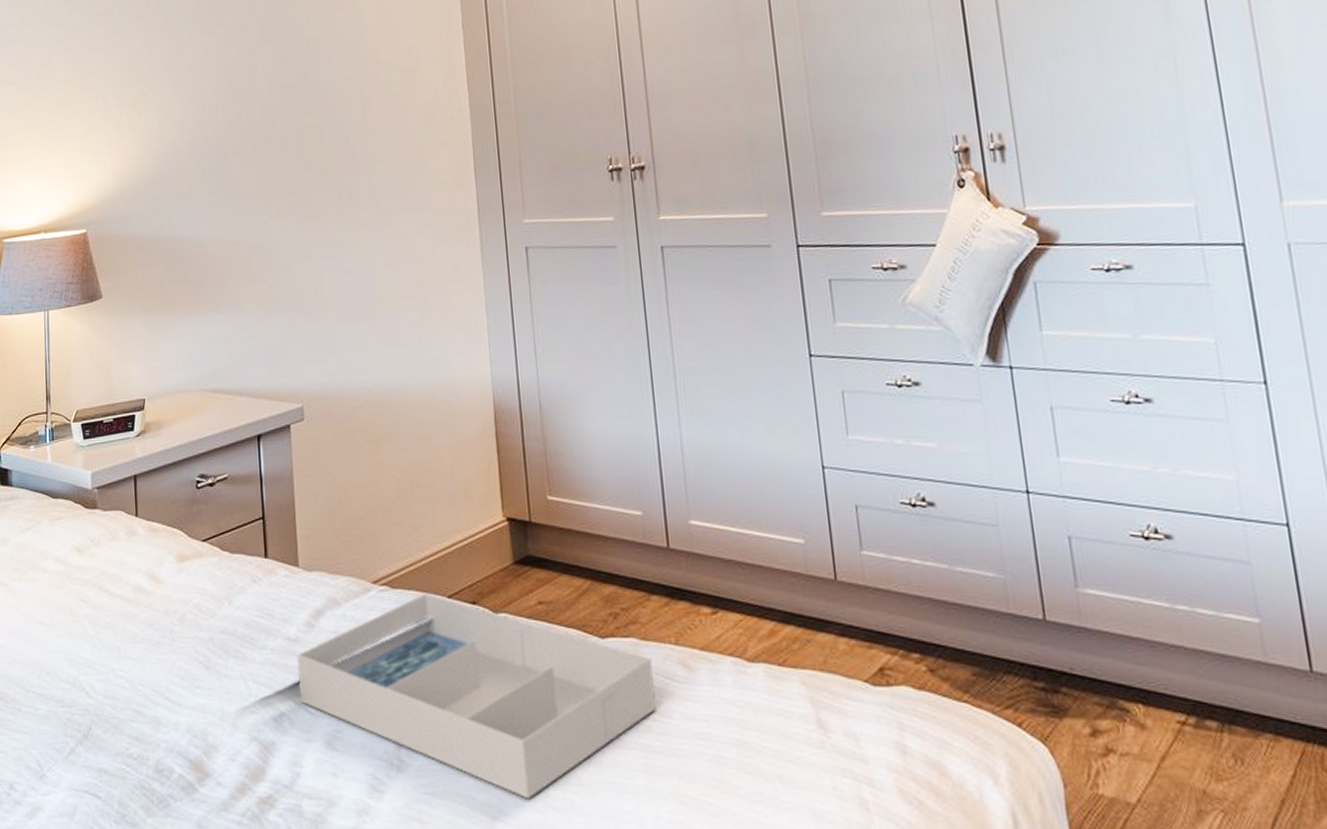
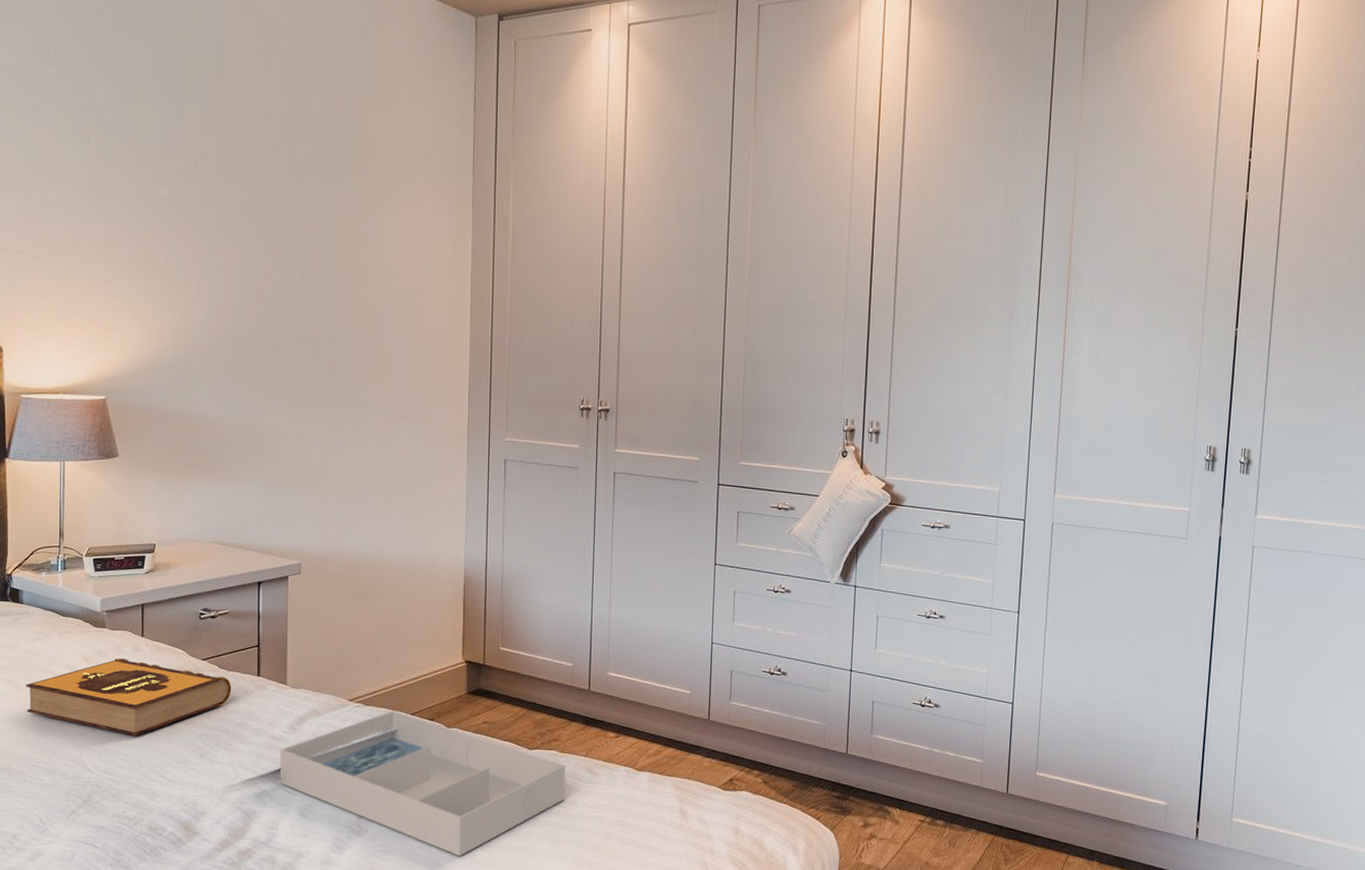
hardback book: none [18,546,237,646] -> present [26,658,232,736]

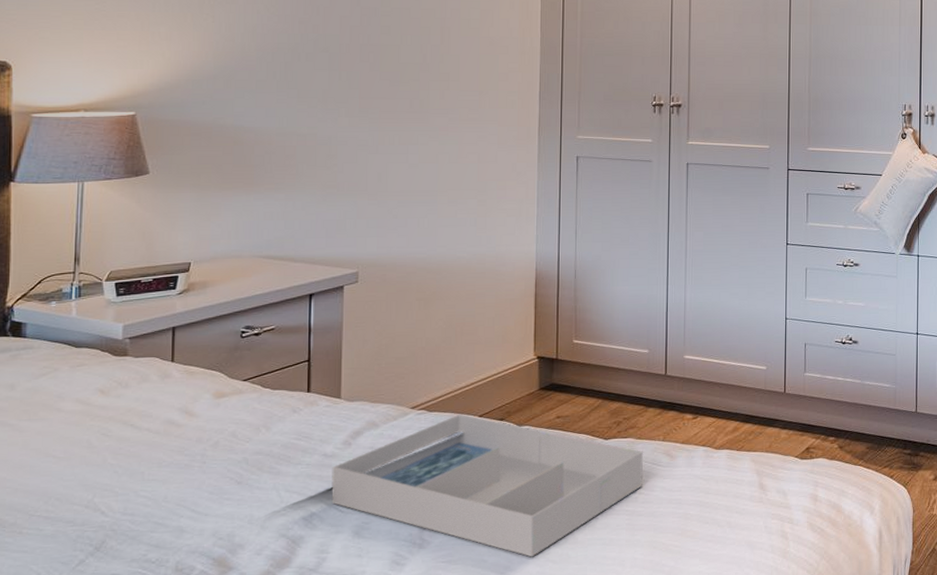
hardback book: present [26,658,232,736] -> none [26,387,277,470]

